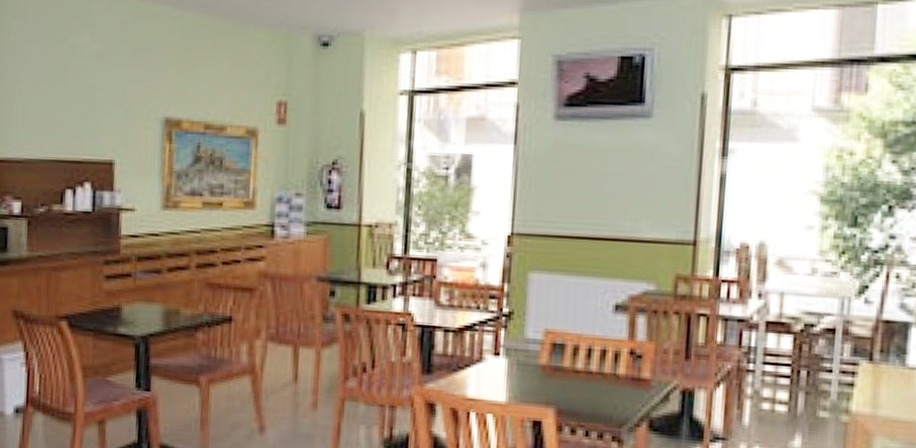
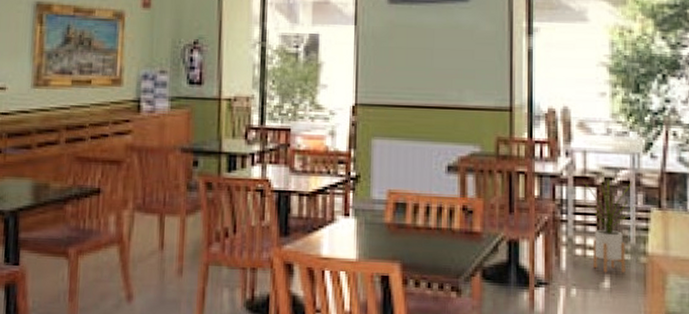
house plant: none [775,318,840,432] -> present [582,172,635,273]

